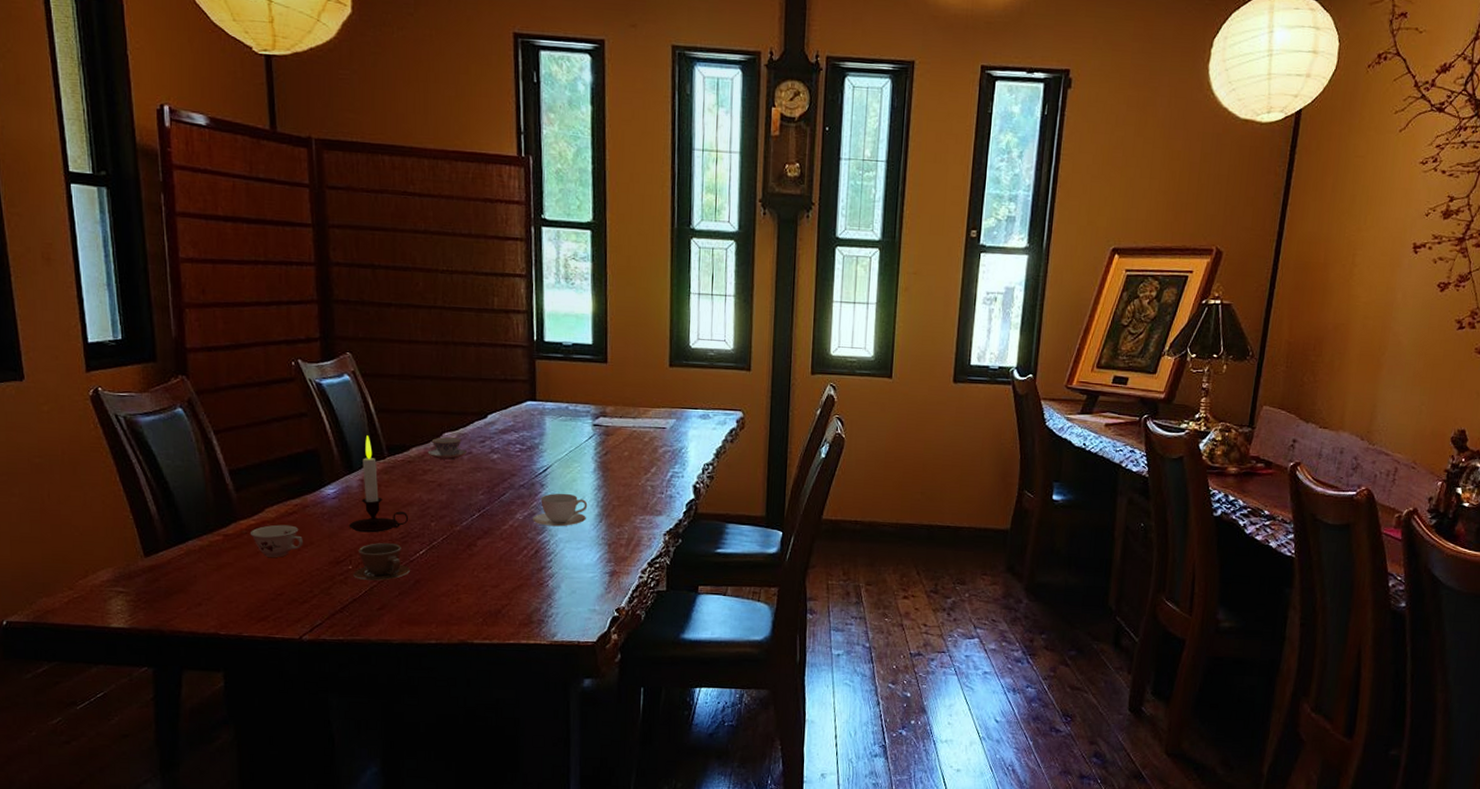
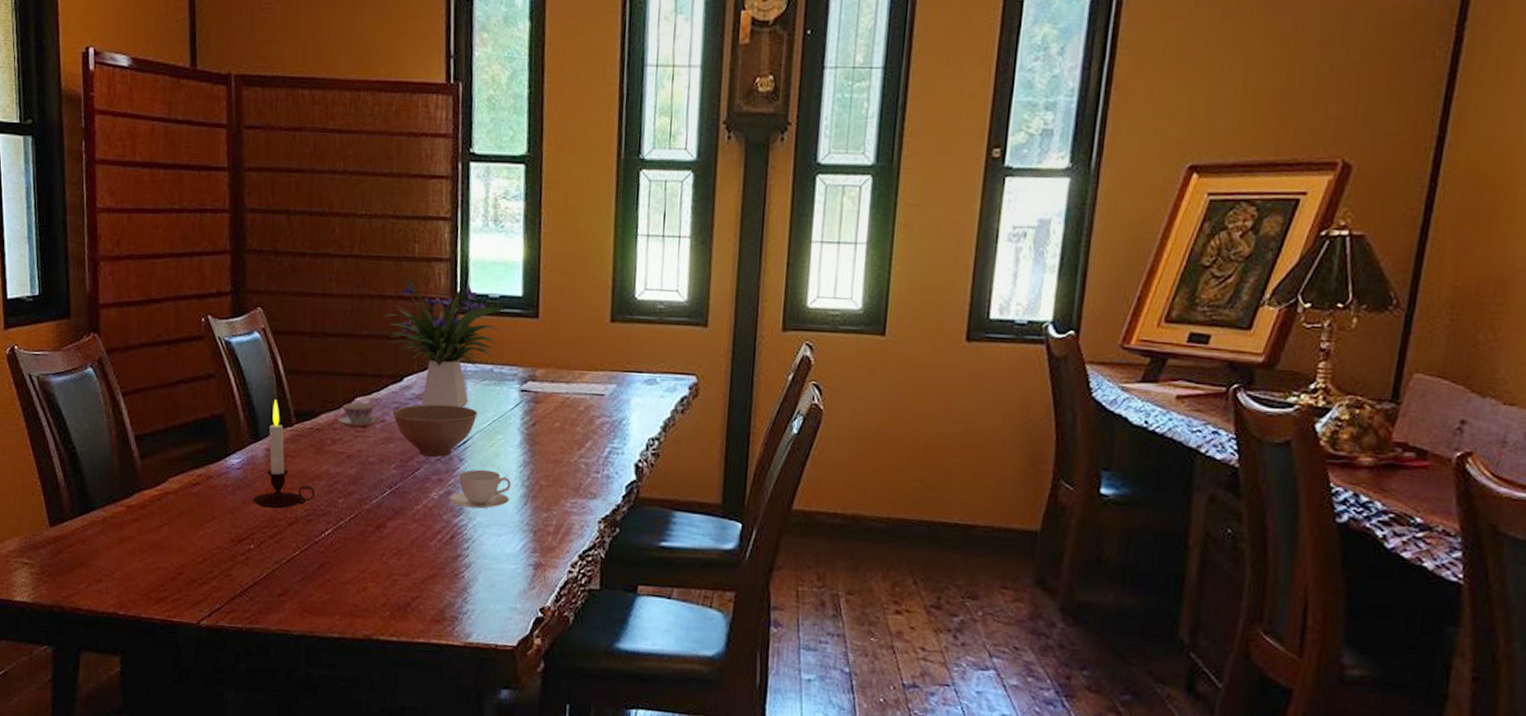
teacup: present [249,524,303,558] -> none [152,496,205,533]
teacup: present [352,542,411,581] -> none [254,520,315,564]
flower arrangement: none [468,325,577,440] -> present [384,276,505,407]
bowl: none [479,437,556,484] -> present [393,404,478,457]

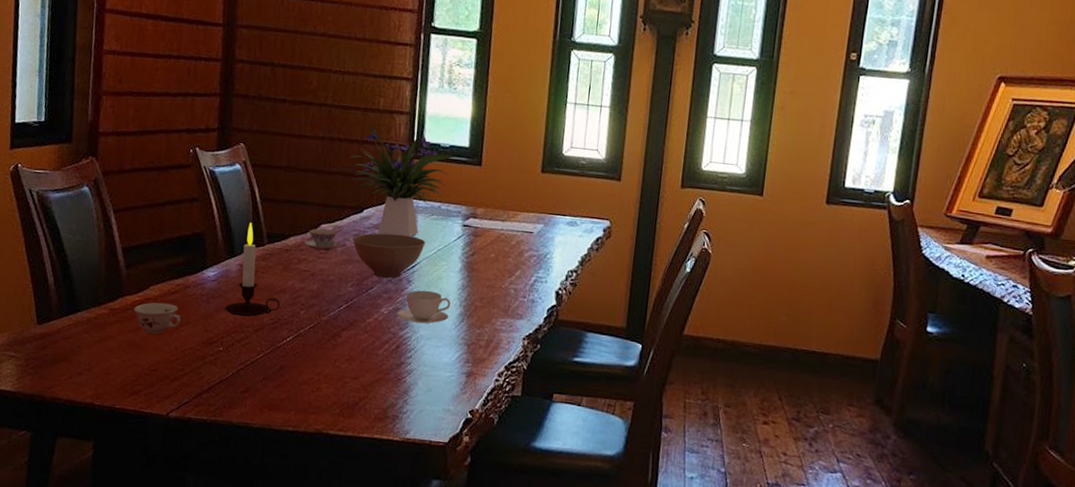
teacup: none [152,496,205,533] -> present [133,302,181,335]

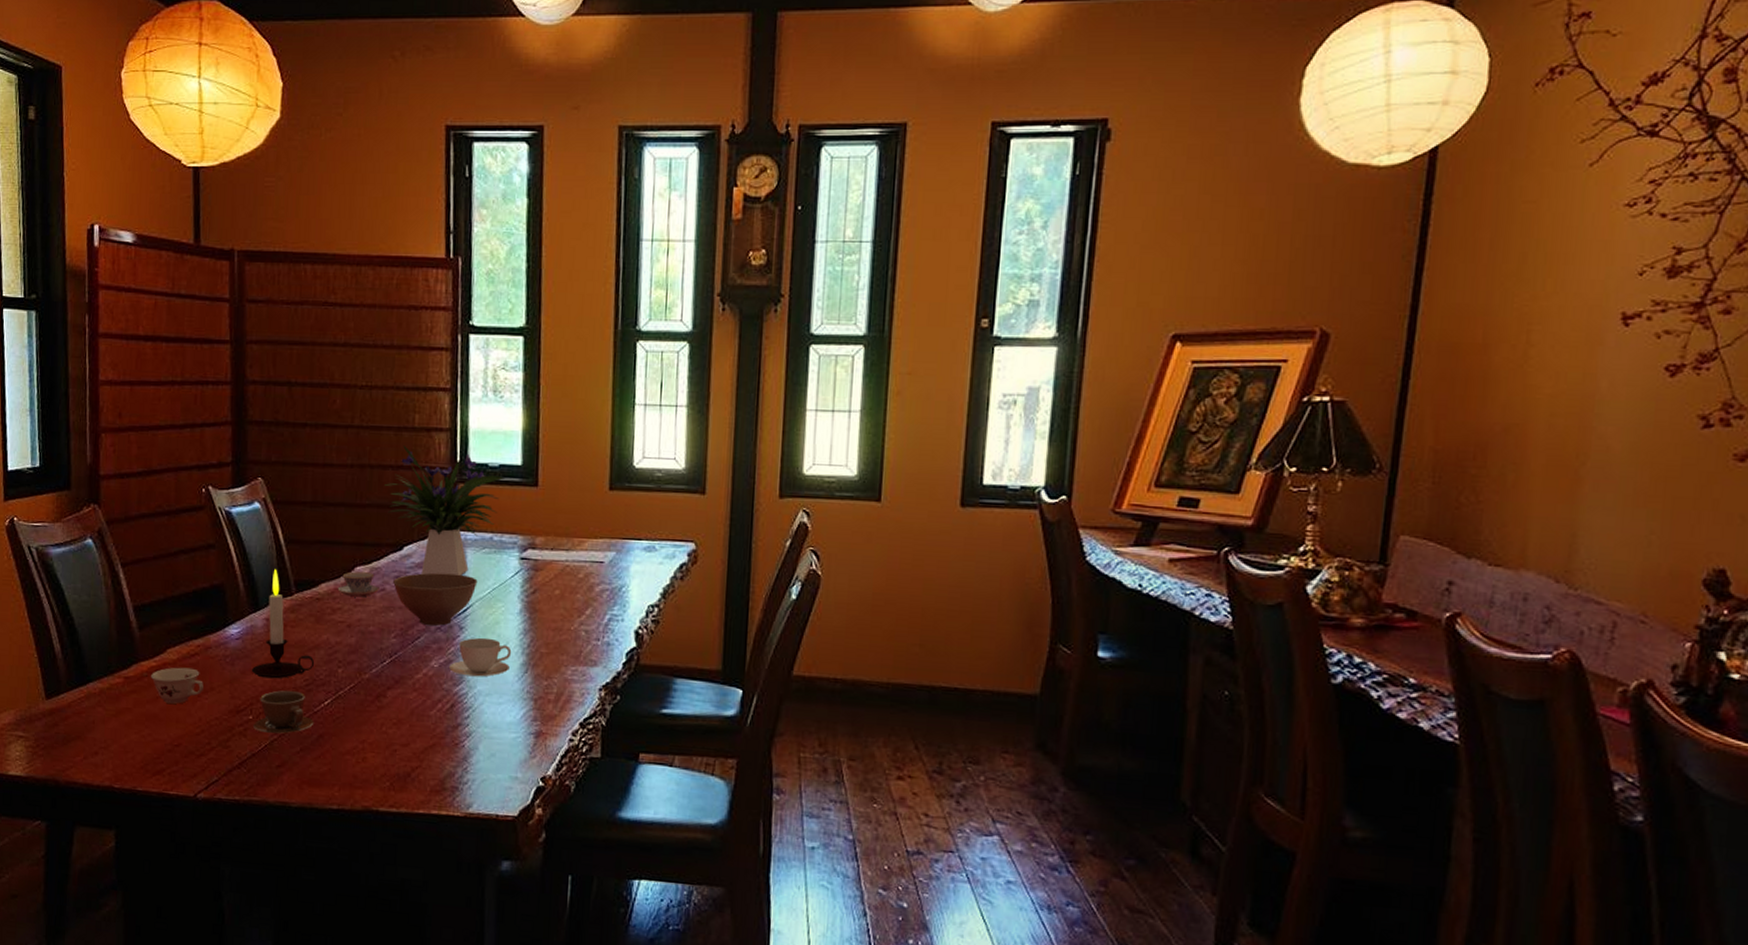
teacup: none [222,327,277,365] -> present [252,690,315,735]

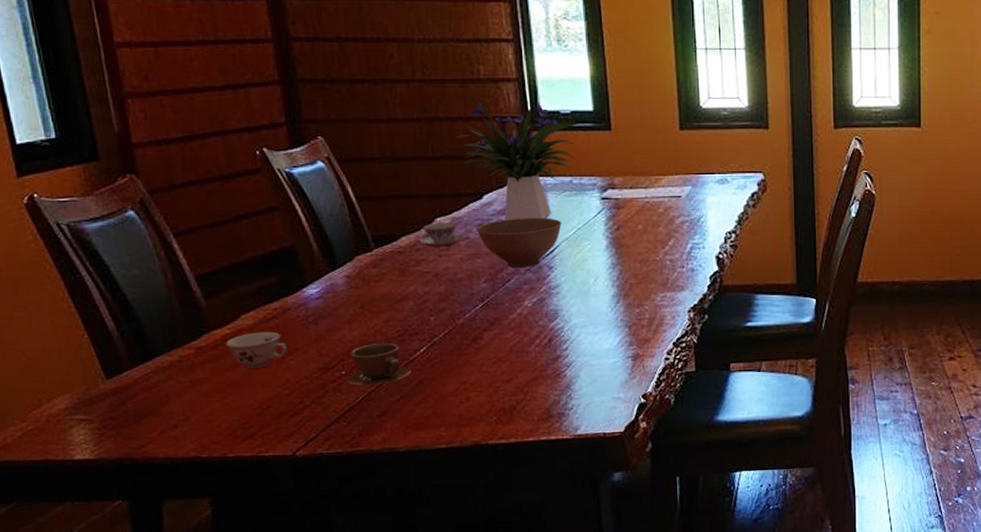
candle: present [251,569,315,679] -> none [337,227,405,334]
teacup: present [449,637,512,677] -> none [543,274,602,312]

